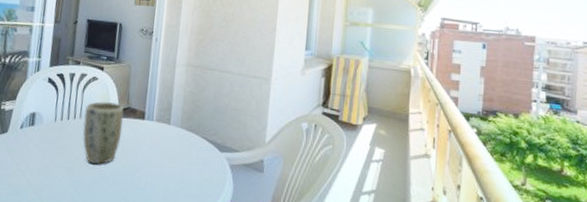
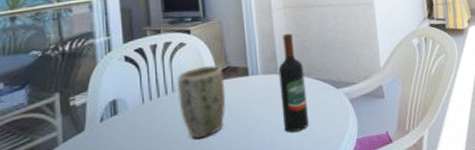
wine bottle: none [166,89,194,182] -> present [278,33,309,133]

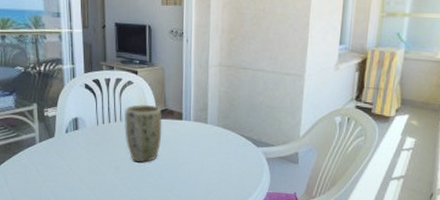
wine bottle: present [278,33,309,133] -> none [206,89,230,175]

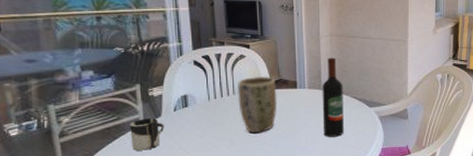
cup: none [27,137,57,168] -> present [130,118,164,151]
wine bottle: none [206,89,230,175] -> present [322,57,344,137]

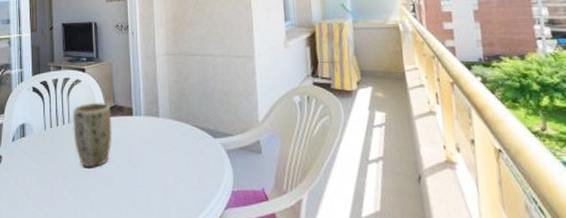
wine bottle: present [322,57,344,137] -> none [159,79,186,175]

